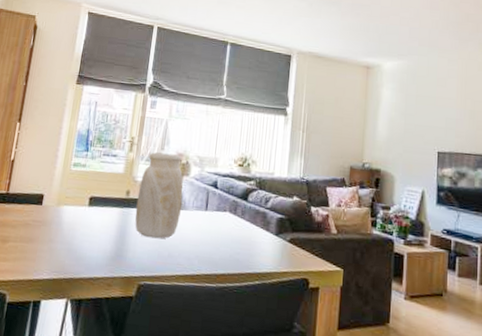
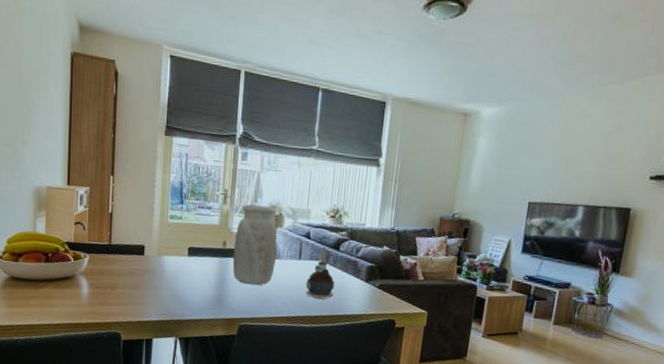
candle: none [212,197,243,255] -> present [305,247,335,299]

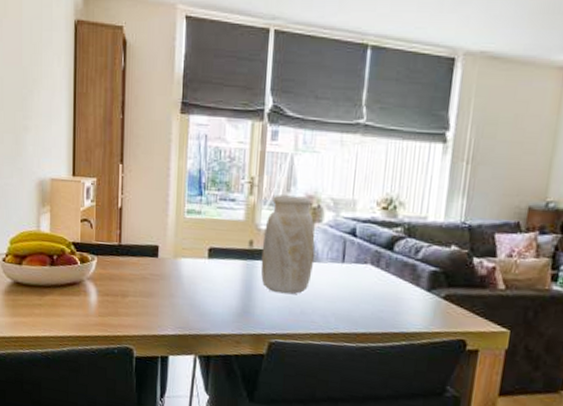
candle: present [305,247,335,299] -> none [350,247,388,312]

